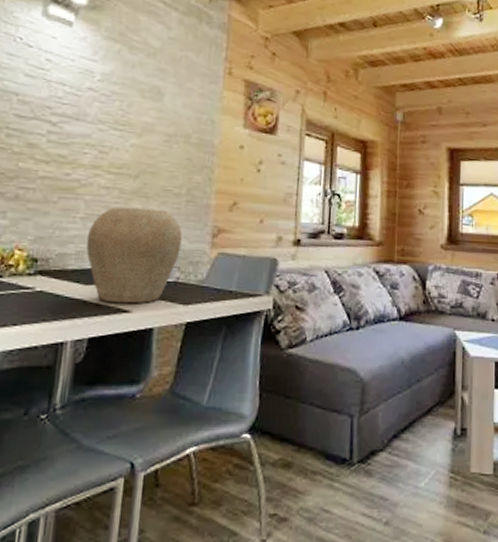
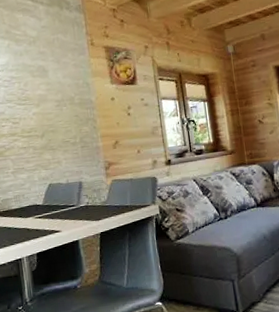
vase: present [86,206,182,304] -> none [19,156,85,228]

